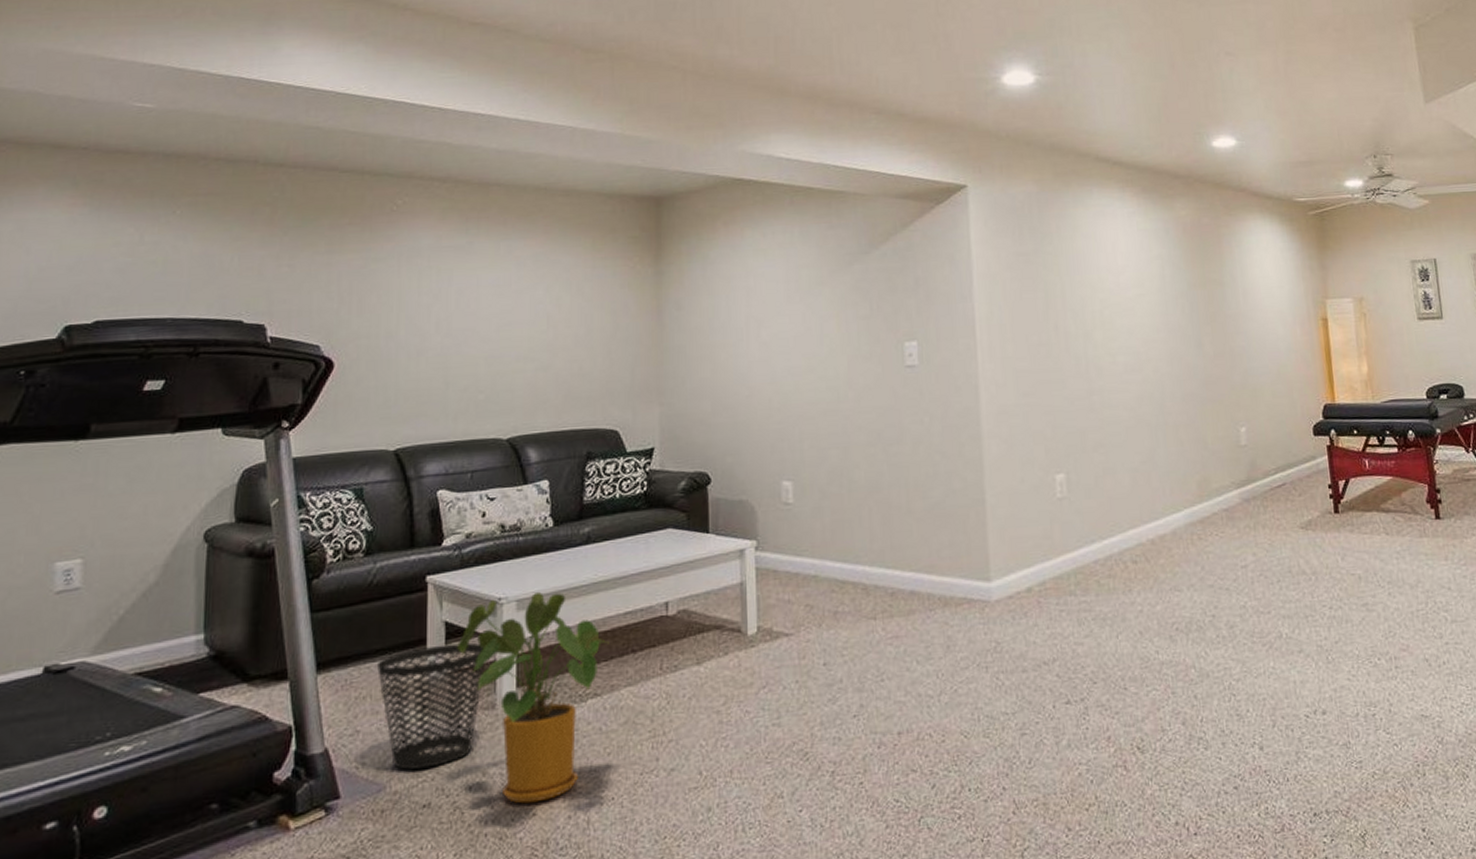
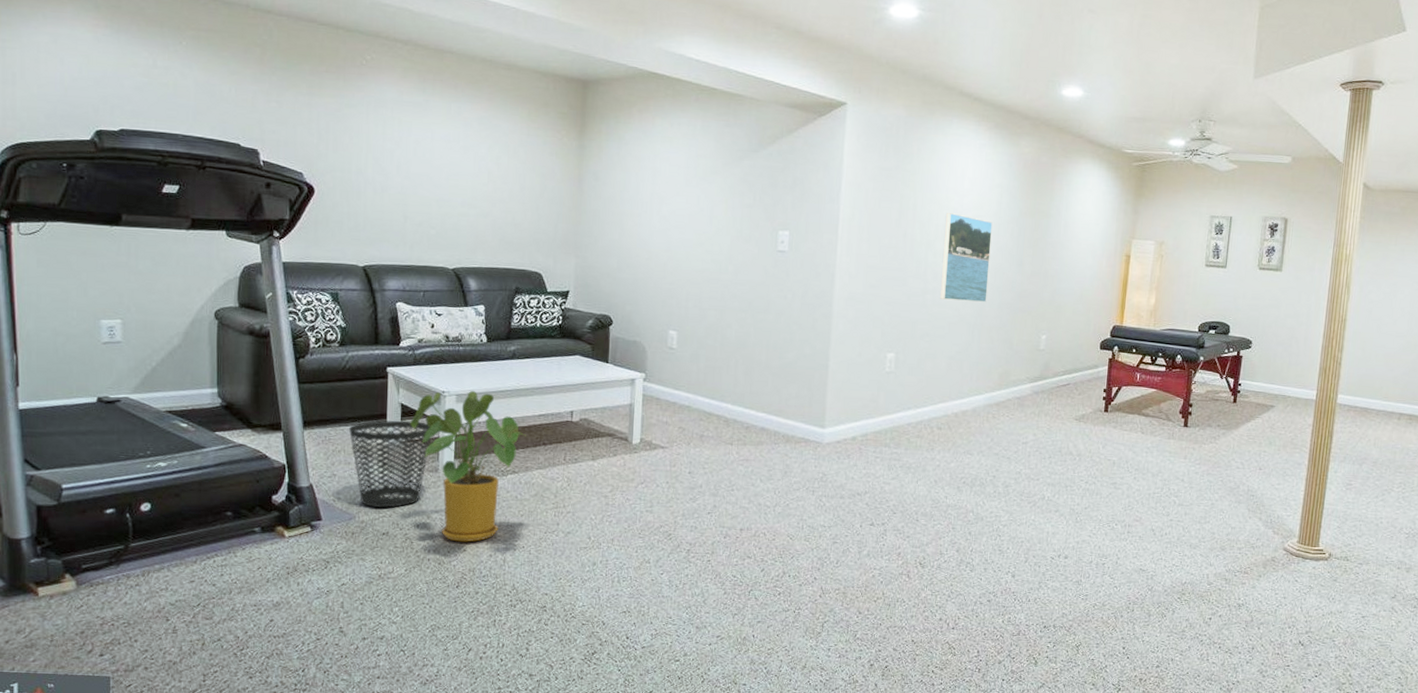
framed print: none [1101,295,1167,399] -> present [939,213,993,303]

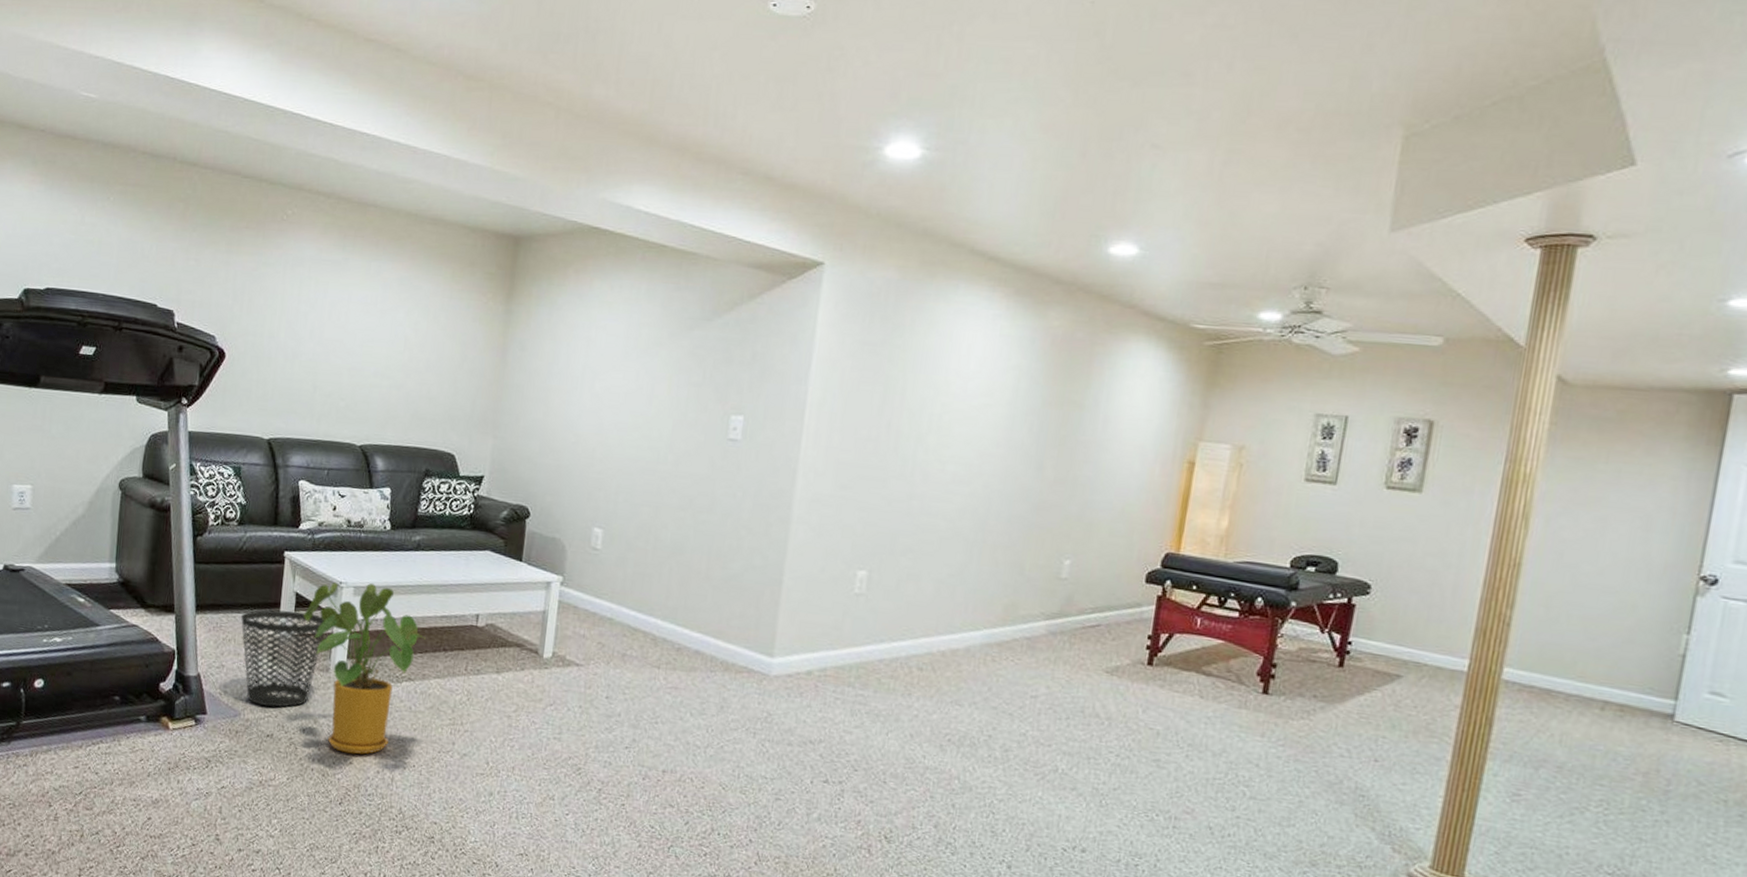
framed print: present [939,213,993,303] -> none [929,400,1005,515]

